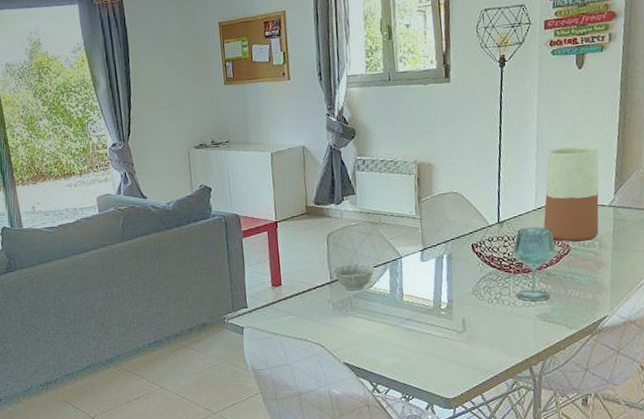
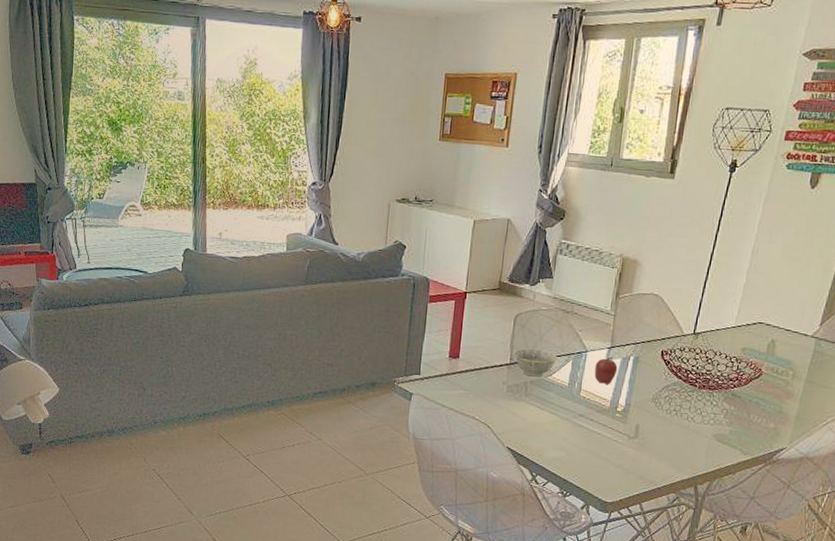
fruit: none [412,258,434,286] -> present [594,356,618,384]
wine glass: present [512,227,556,302] -> none [697,343,748,422]
vase: present [543,146,599,242] -> none [740,267,814,368]

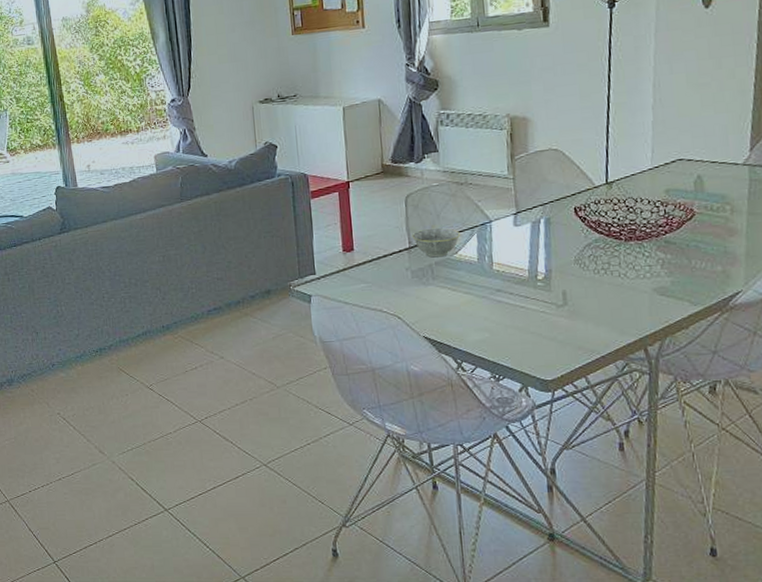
fruit: present [594,356,618,384] -> none [503,222,529,253]

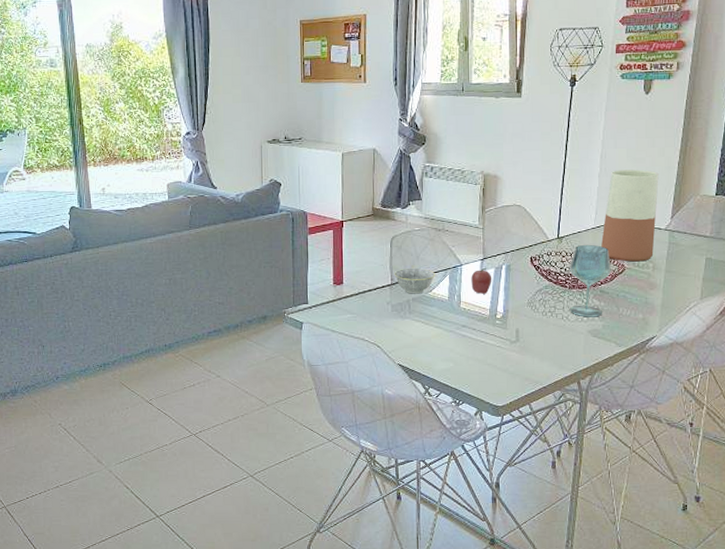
fruit: none [503,222,529,253] -> present [471,267,492,294]
wine glass: none [624,188,677,273] -> present [570,244,611,317]
vase: none [661,96,731,206] -> present [601,169,659,262]

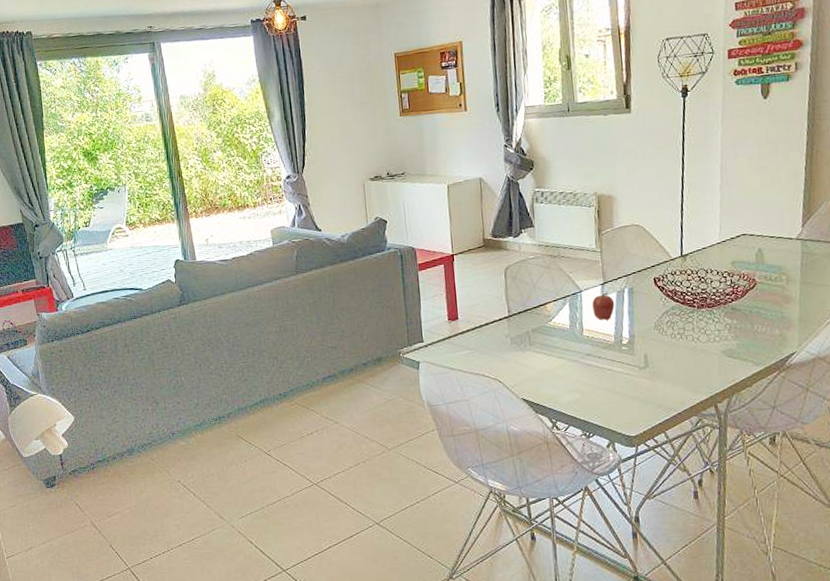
bowl: present [394,267,435,294] -> none [511,297,554,325]
wine glass: present [570,244,611,317] -> none [696,260,742,337]
vase: present [601,169,659,262] -> none [728,178,786,276]

